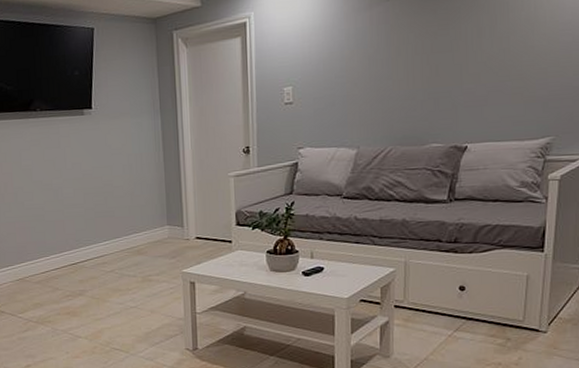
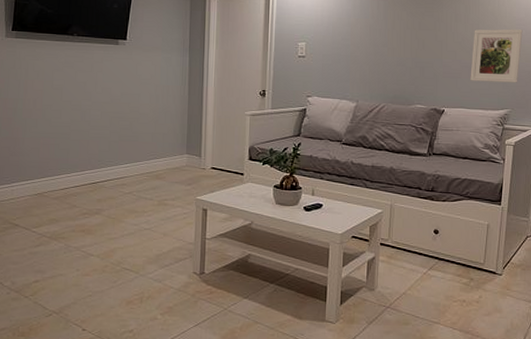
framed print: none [499,35,569,108] -> present [470,29,523,83]

